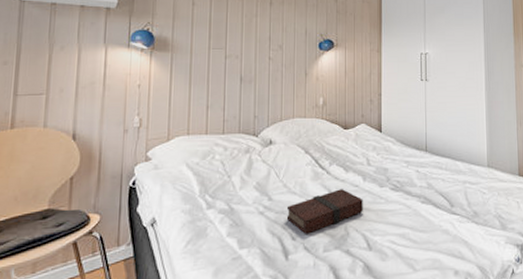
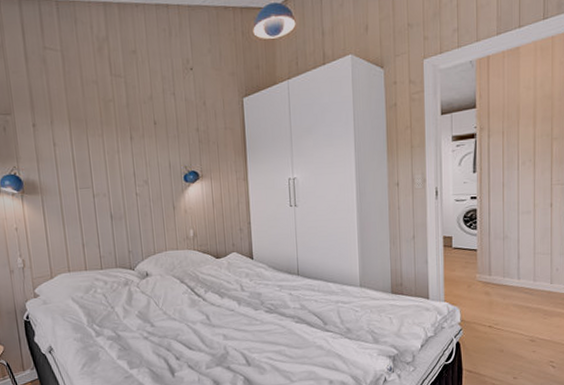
book: present [286,189,363,234] -> none [168,313,240,355]

